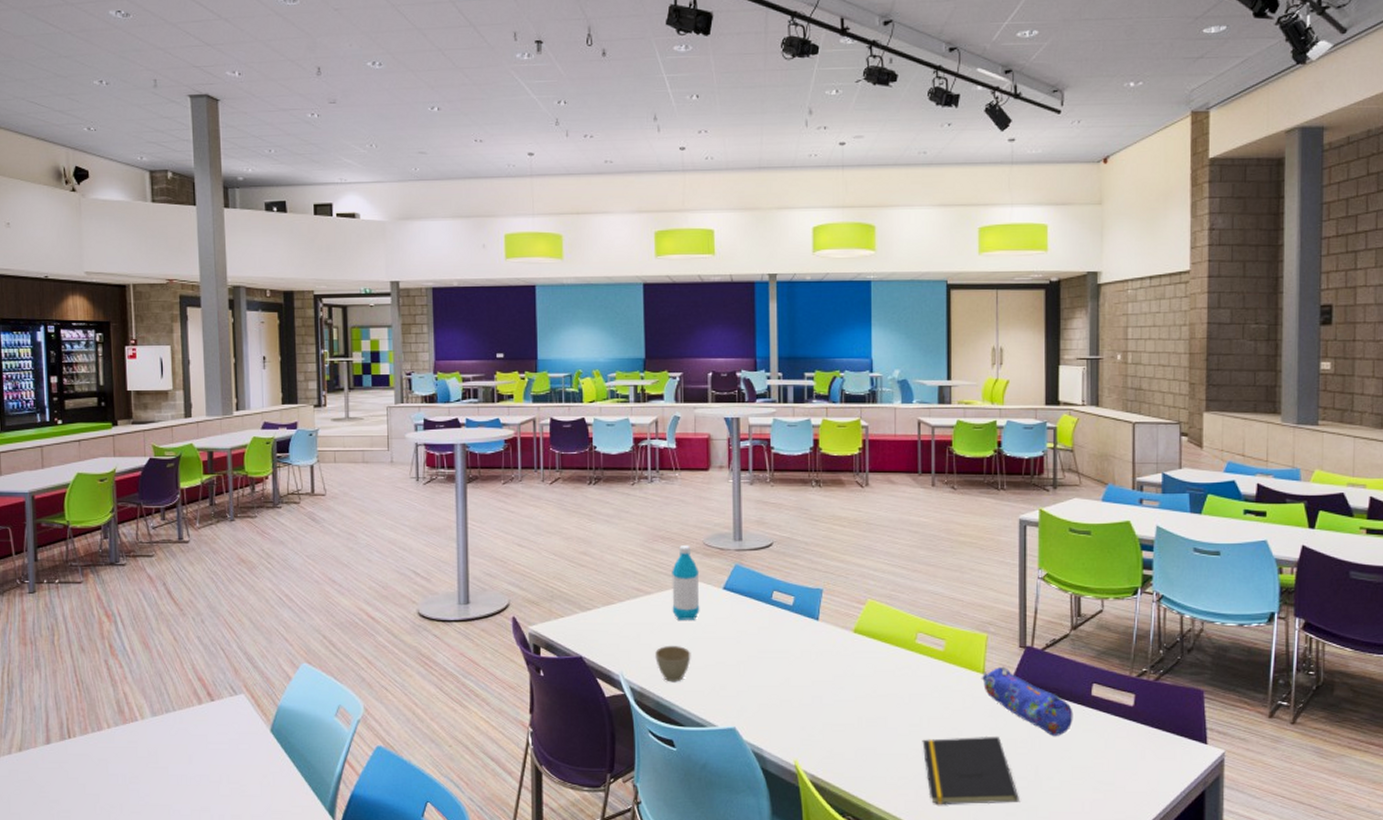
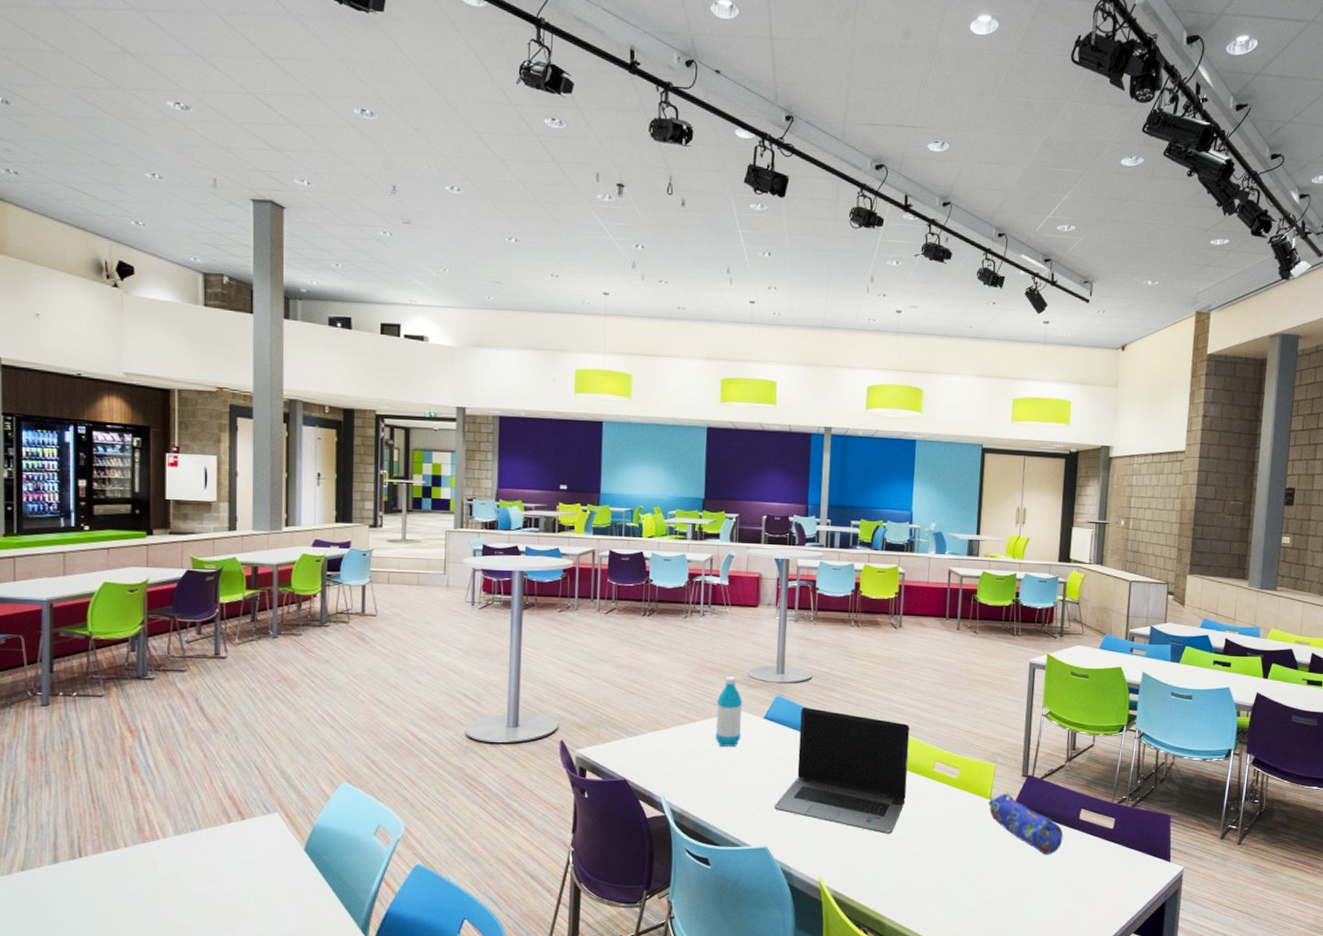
cup: present [655,645,691,682] -> none [696,770,730,805]
laptop computer: none [741,575,886,713] -> present [774,707,910,834]
notepad: present [922,736,1019,805] -> none [933,854,1013,917]

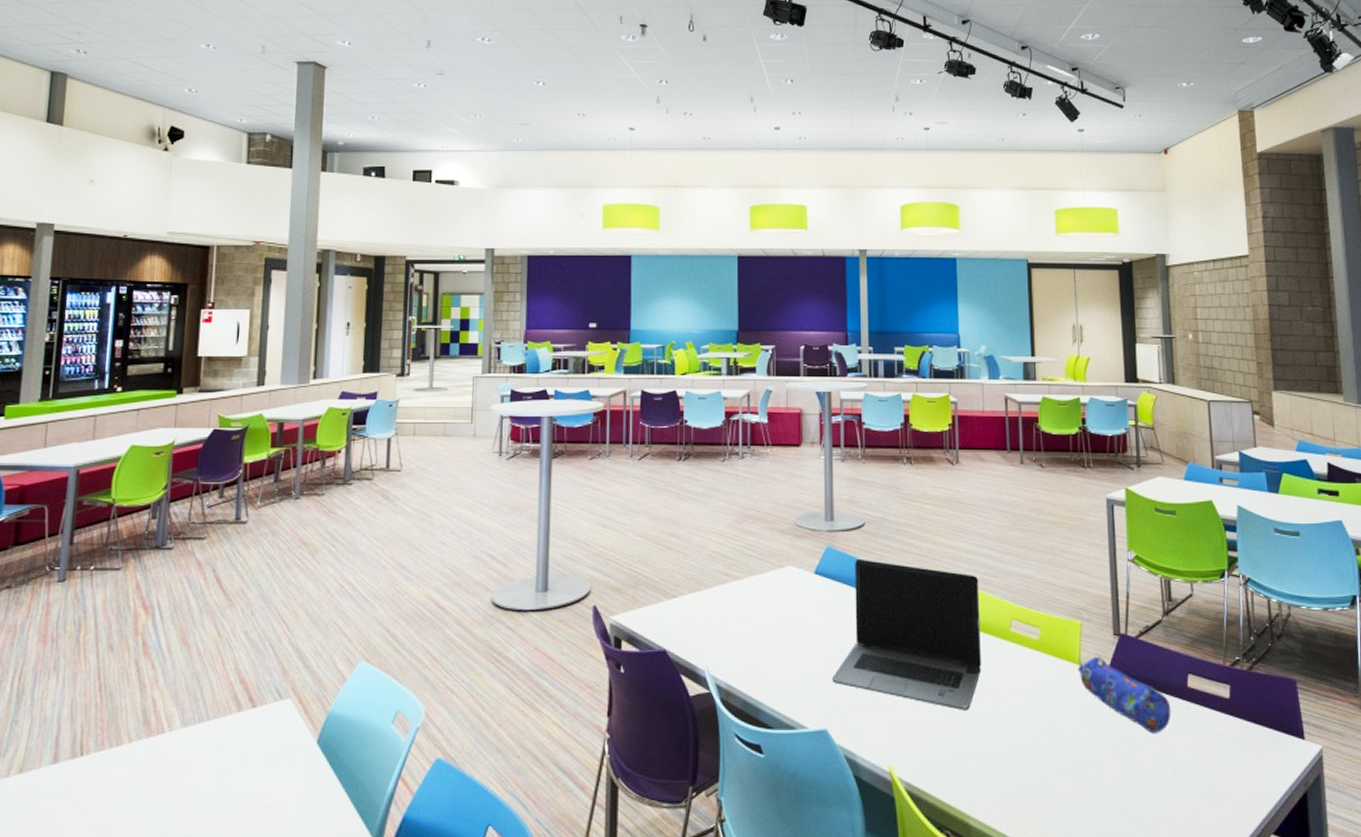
water bottle: present [715,676,743,747] -> none [762,526,791,608]

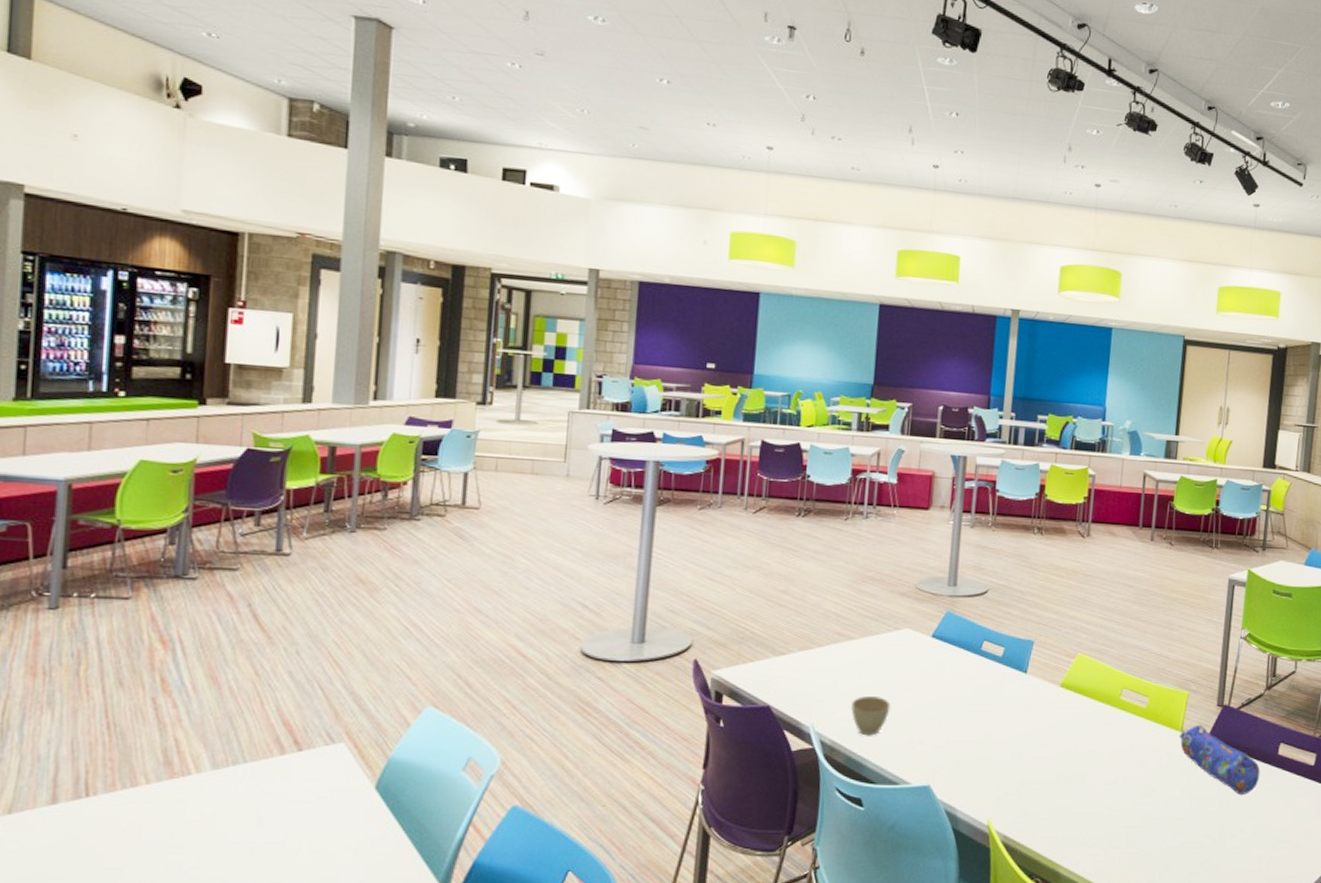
cup: none [743,636,781,678] -> present [851,695,891,736]
laptop computer: present [832,558,981,710] -> none [940,624,1096,771]

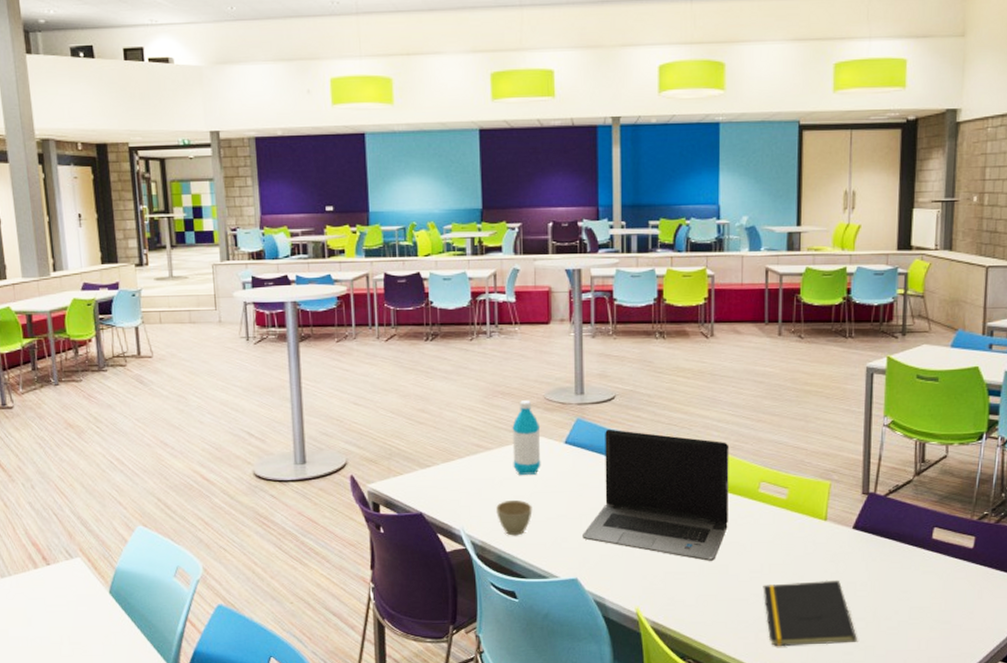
water bottle: none [875,588,909,669] -> present [512,400,541,475]
laptop computer: none [940,624,1096,771] -> present [582,429,729,561]
notepad: none [1116,794,1203,865] -> present [763,580,857,647]
pencil case: present [1178,724,1260,795] -> none [823,513,914,579]

